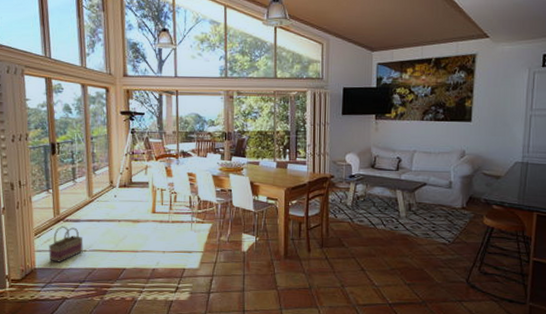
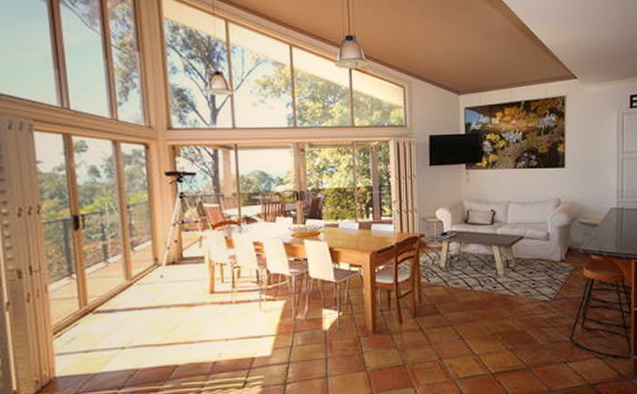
basket: present [49,225,83,263] -> none [74,319,121,367]

